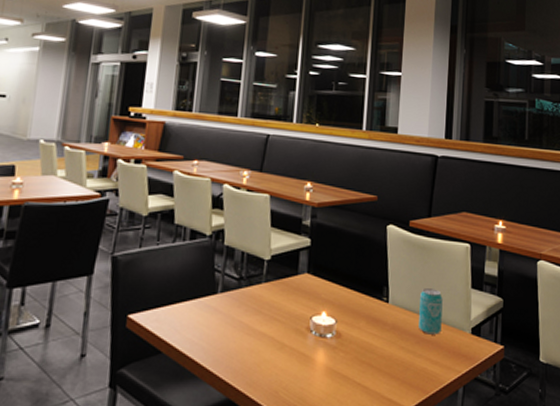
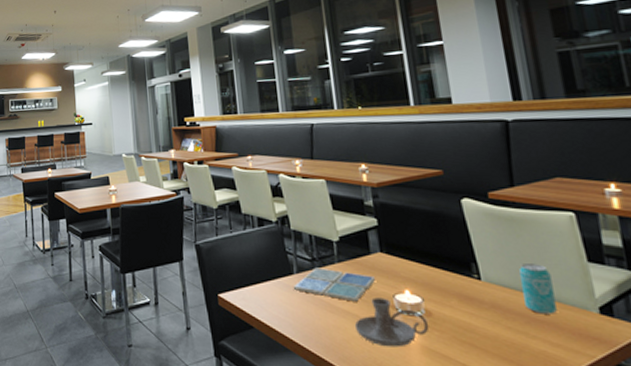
drink coaster: none [213,287,297,324] -> present [293,267,375,302]
candle holder: none [268,319,337,369] -> present [354,298,429,347]

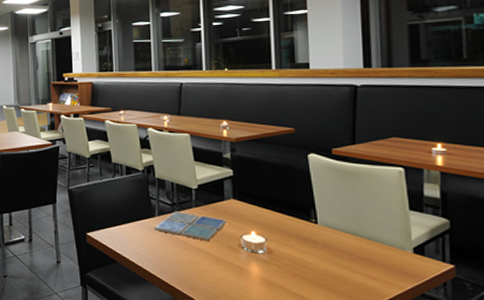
candle holder: present [354,298,429,347] -> none [205,237,269,279]
beverage can: present [519,264,557,314] -> none [351,211,378,253]

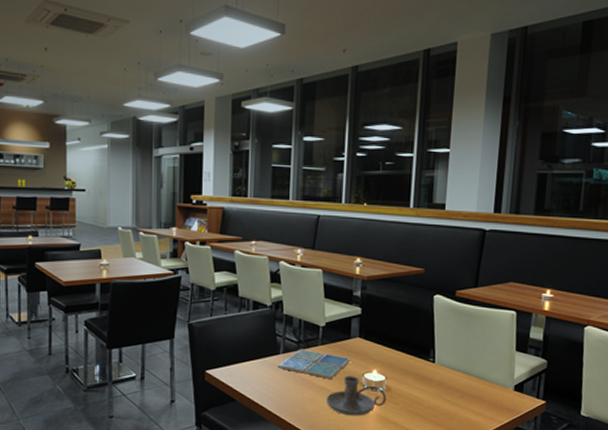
candle holder: none [205,237,269,279] -> present [326,376,387,416]

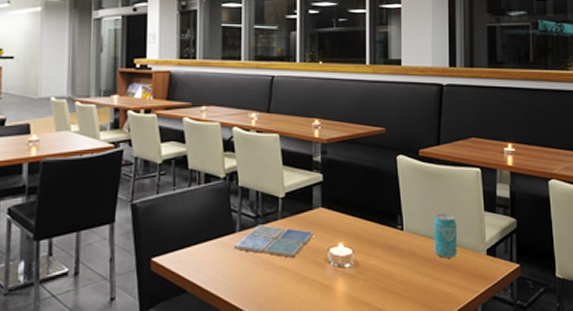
candle holder: present [326,376,387,416] -> none [289,252,356,300]
beverage can: none [463,351,487,390] -> present [434,214,457,258]

